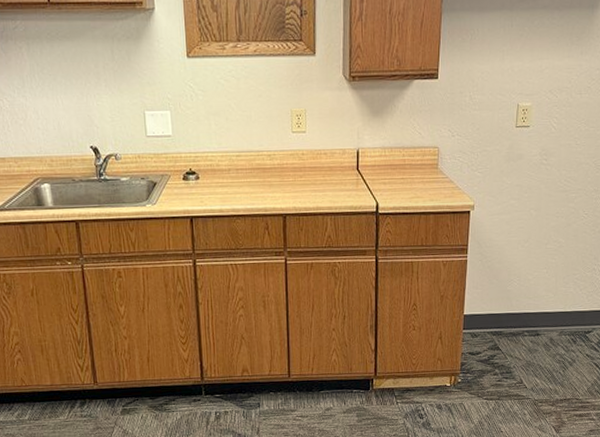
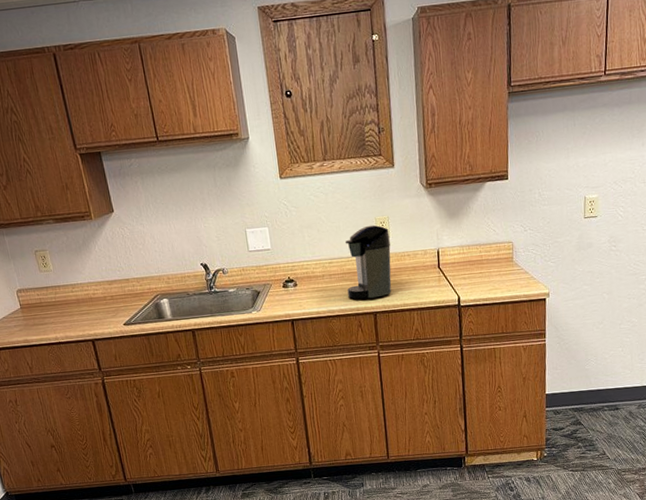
coffee maker: none [255,117,306,199] -> present [346,225,392,299]

